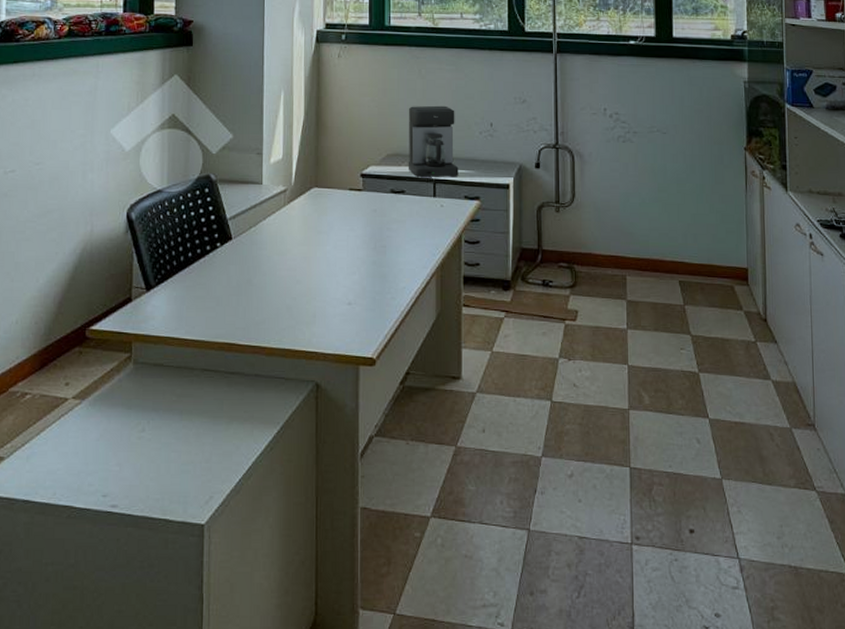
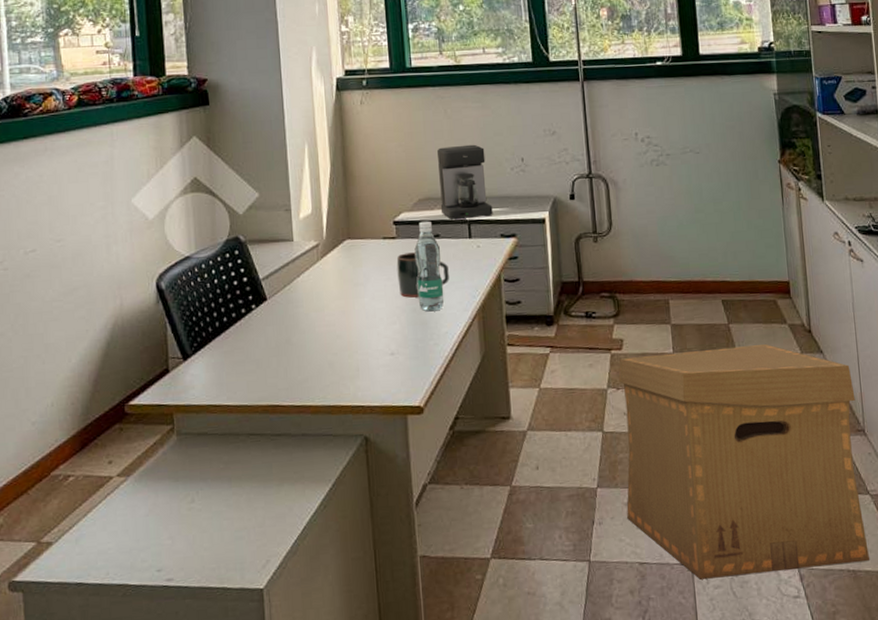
mug: none [360,206,411,250] -> present [396,252,449,298]
bottle: none [379,176,405,266] -> present [414,221,445,312]
cardboard box: none [570,328,812,560] -> present [618,344,869,580]

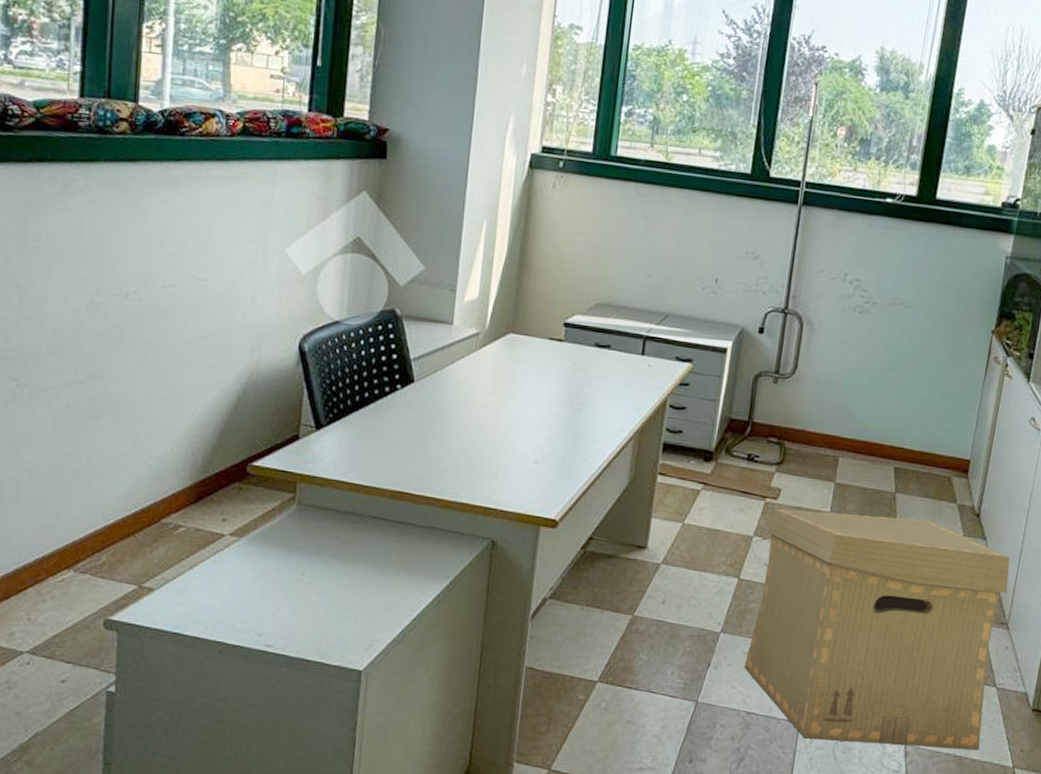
mug: present [396,252,449,298] -> none [556,358,614,408]
bottle: present [414,221,445,312] -> none [574,328,608,426]
coffee maker: present [437,144,493,219] -> none [617,251,678,335]

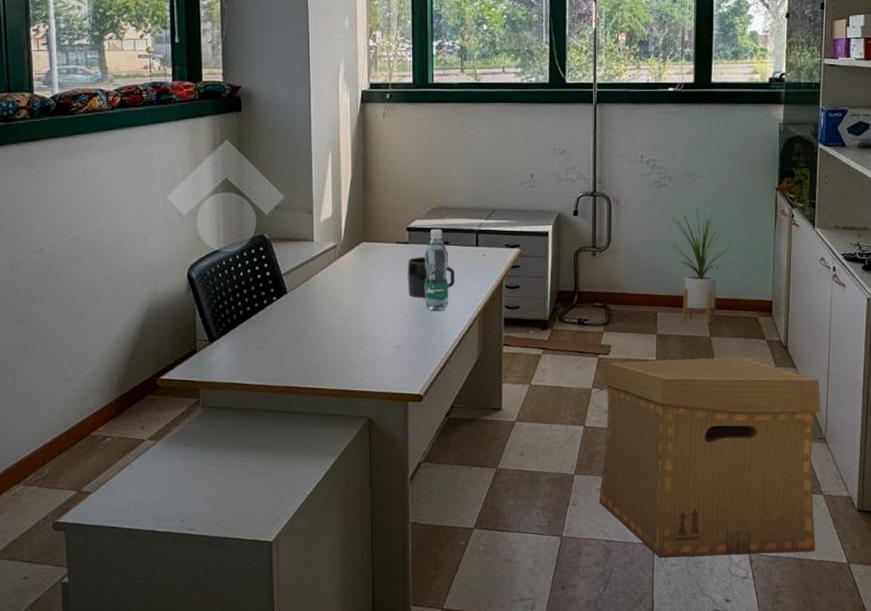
mug: none [556,358,614,408] -> present [407,257,455,298]
bottle: none [574,328,608,426] -> present [425,228,449,311]
house plant: none [865,341,939,478] -> present [671,206,735,324]

